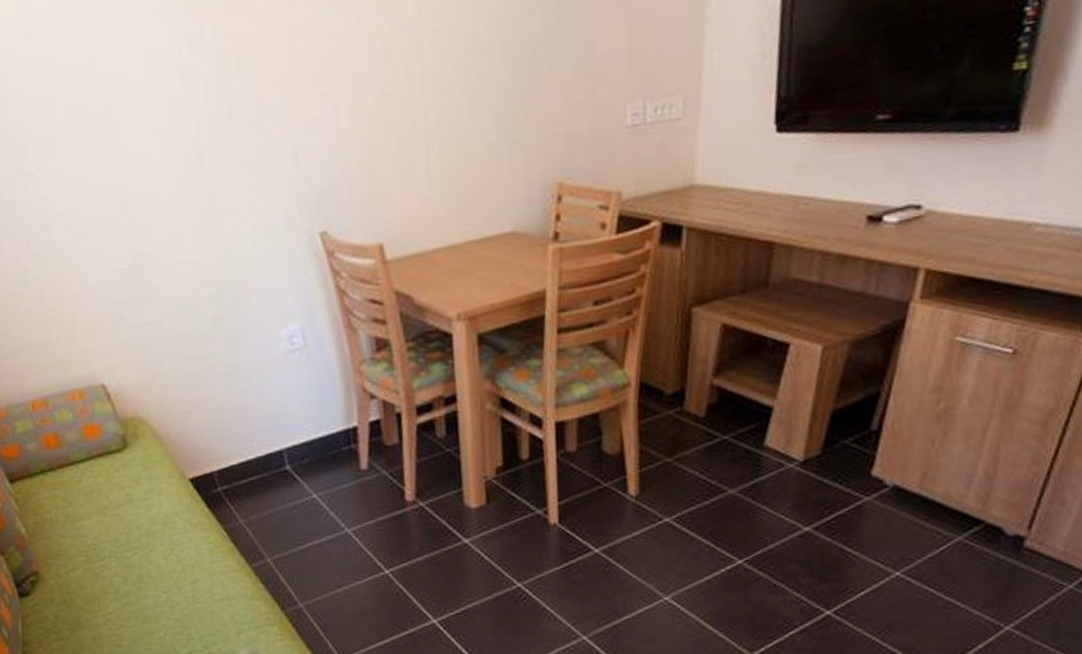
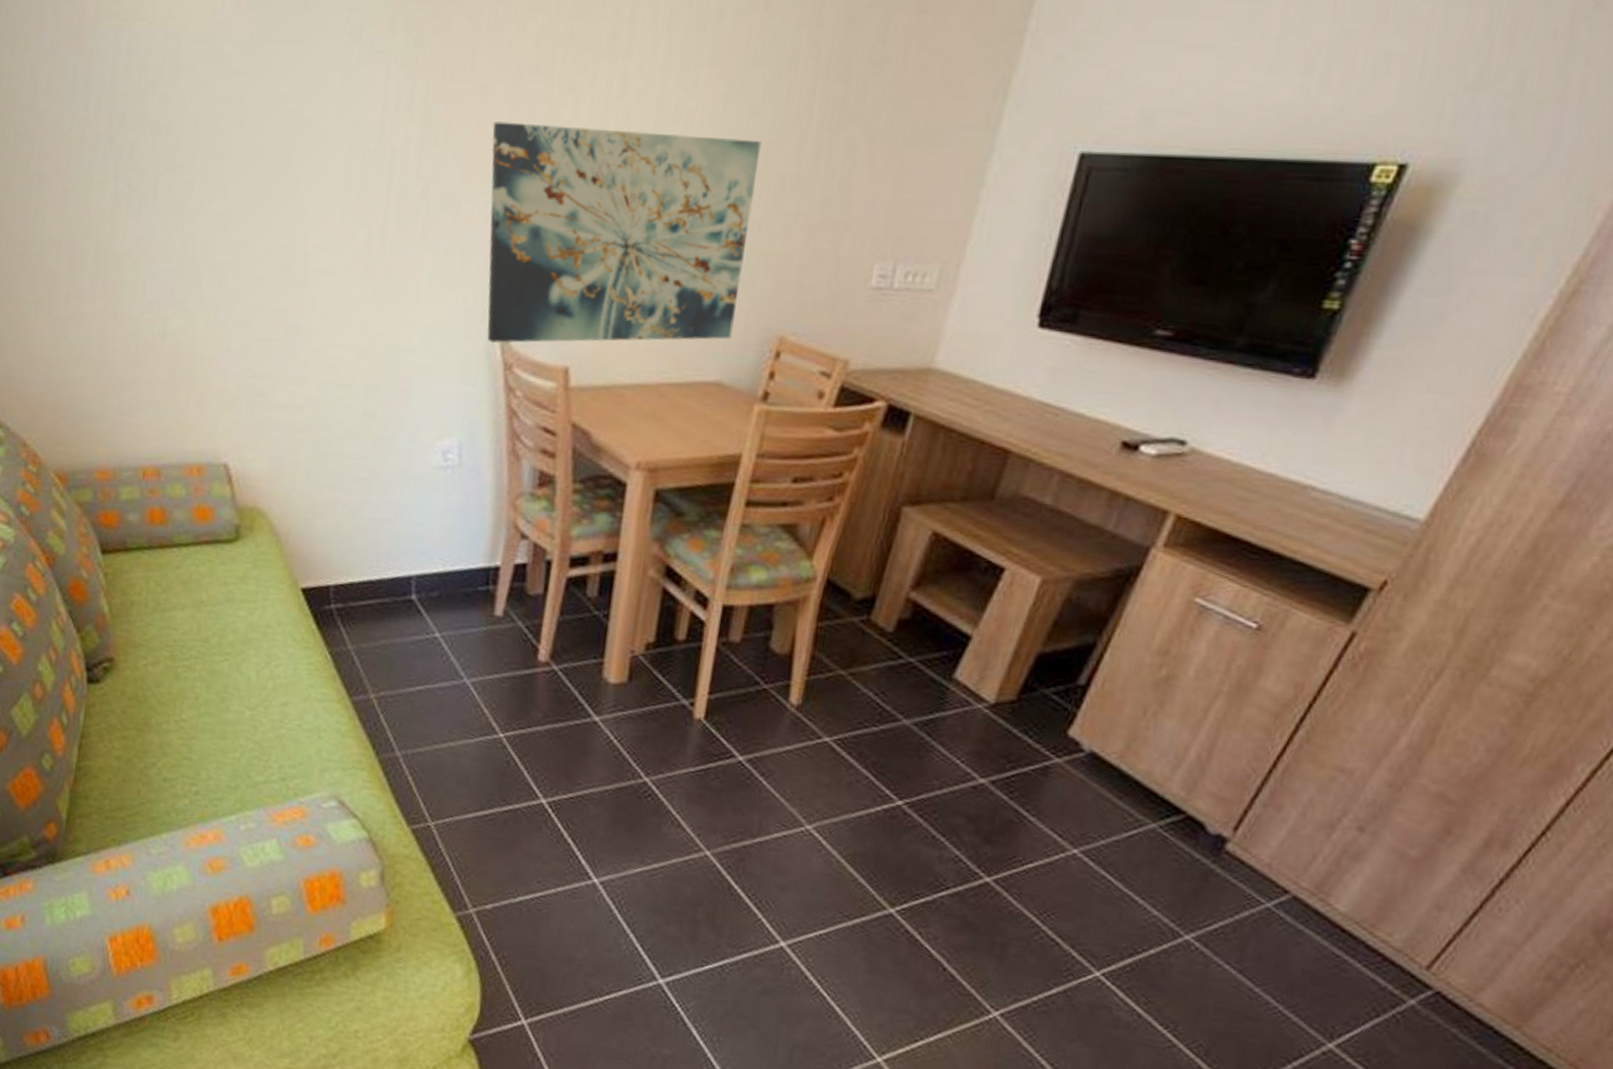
wall art: none [276,19,517,236] -> present [487,121,762,344]

